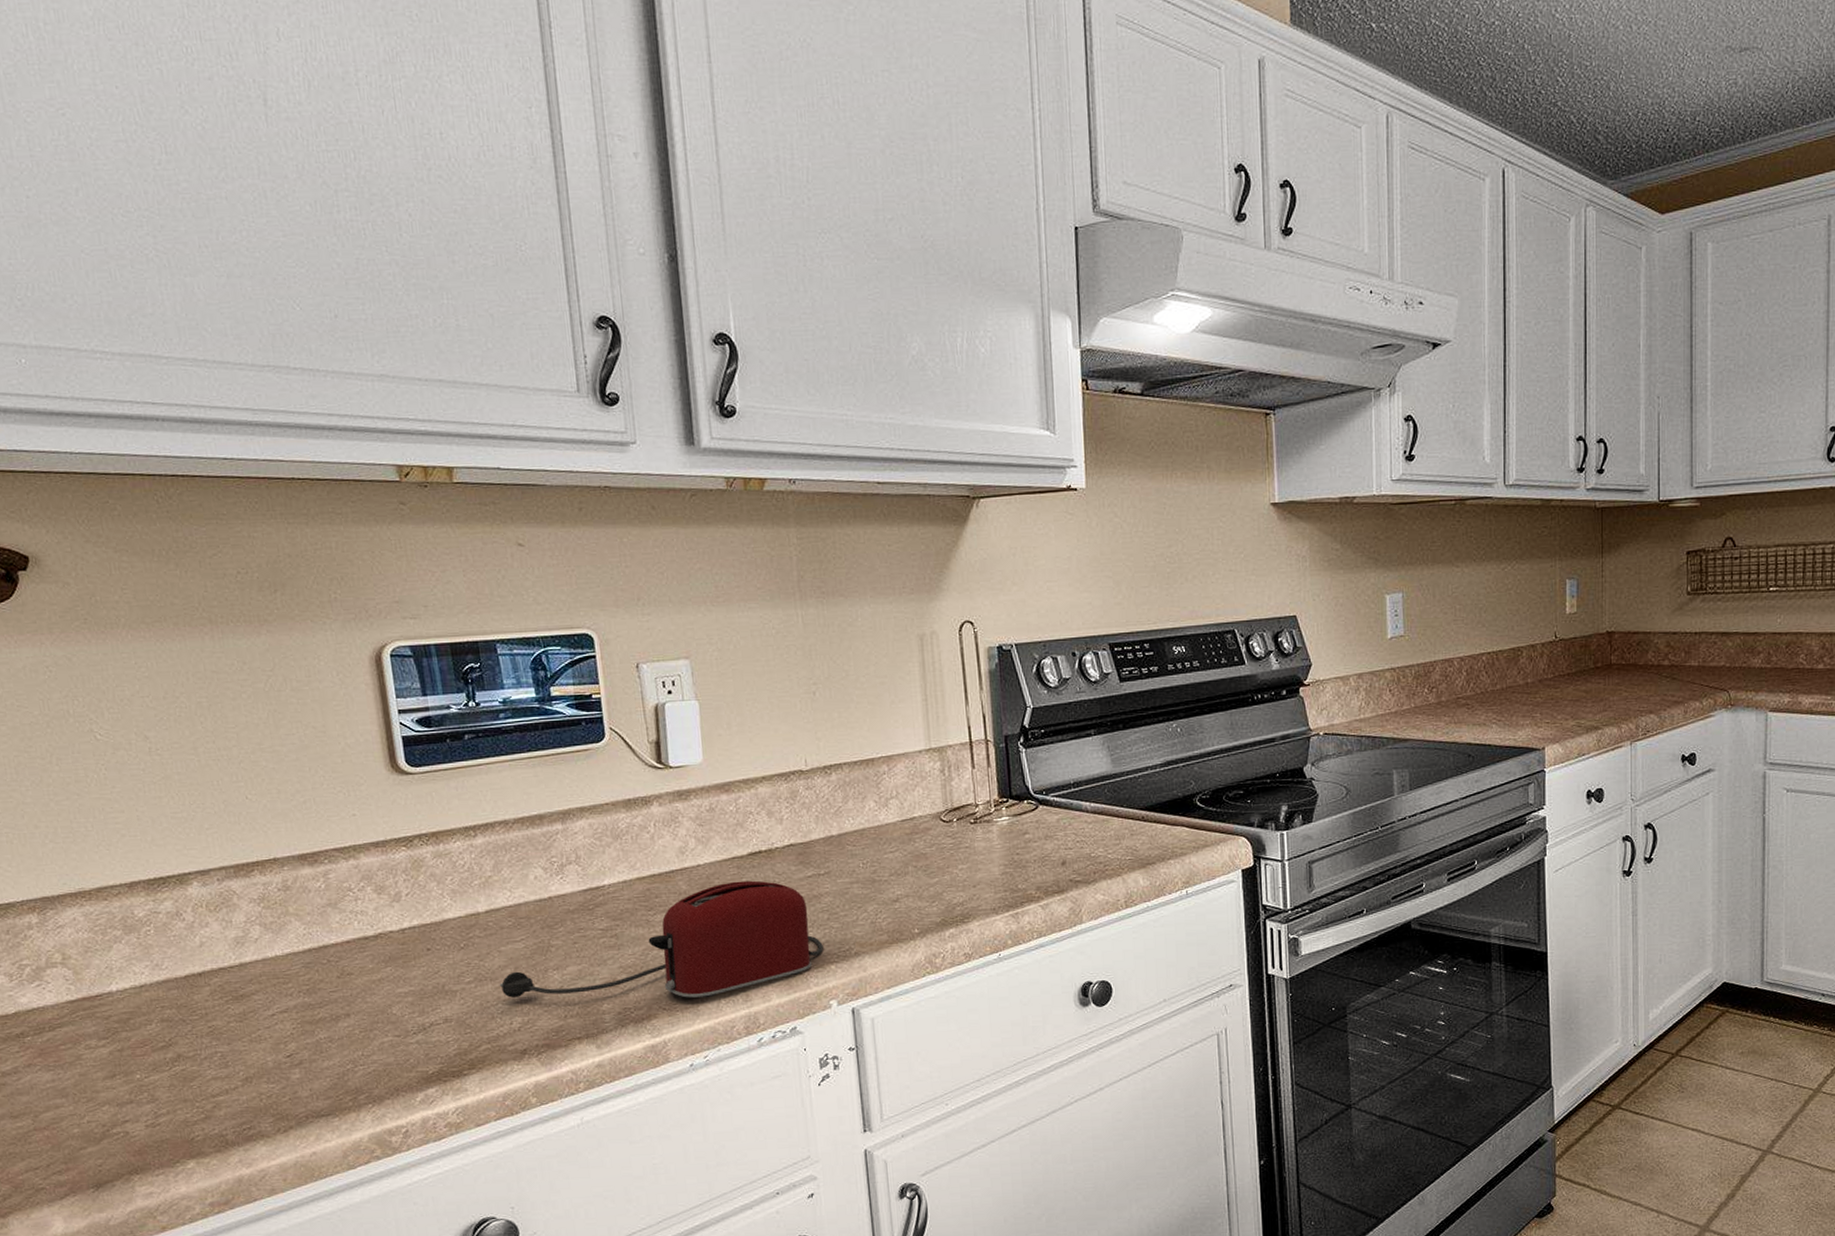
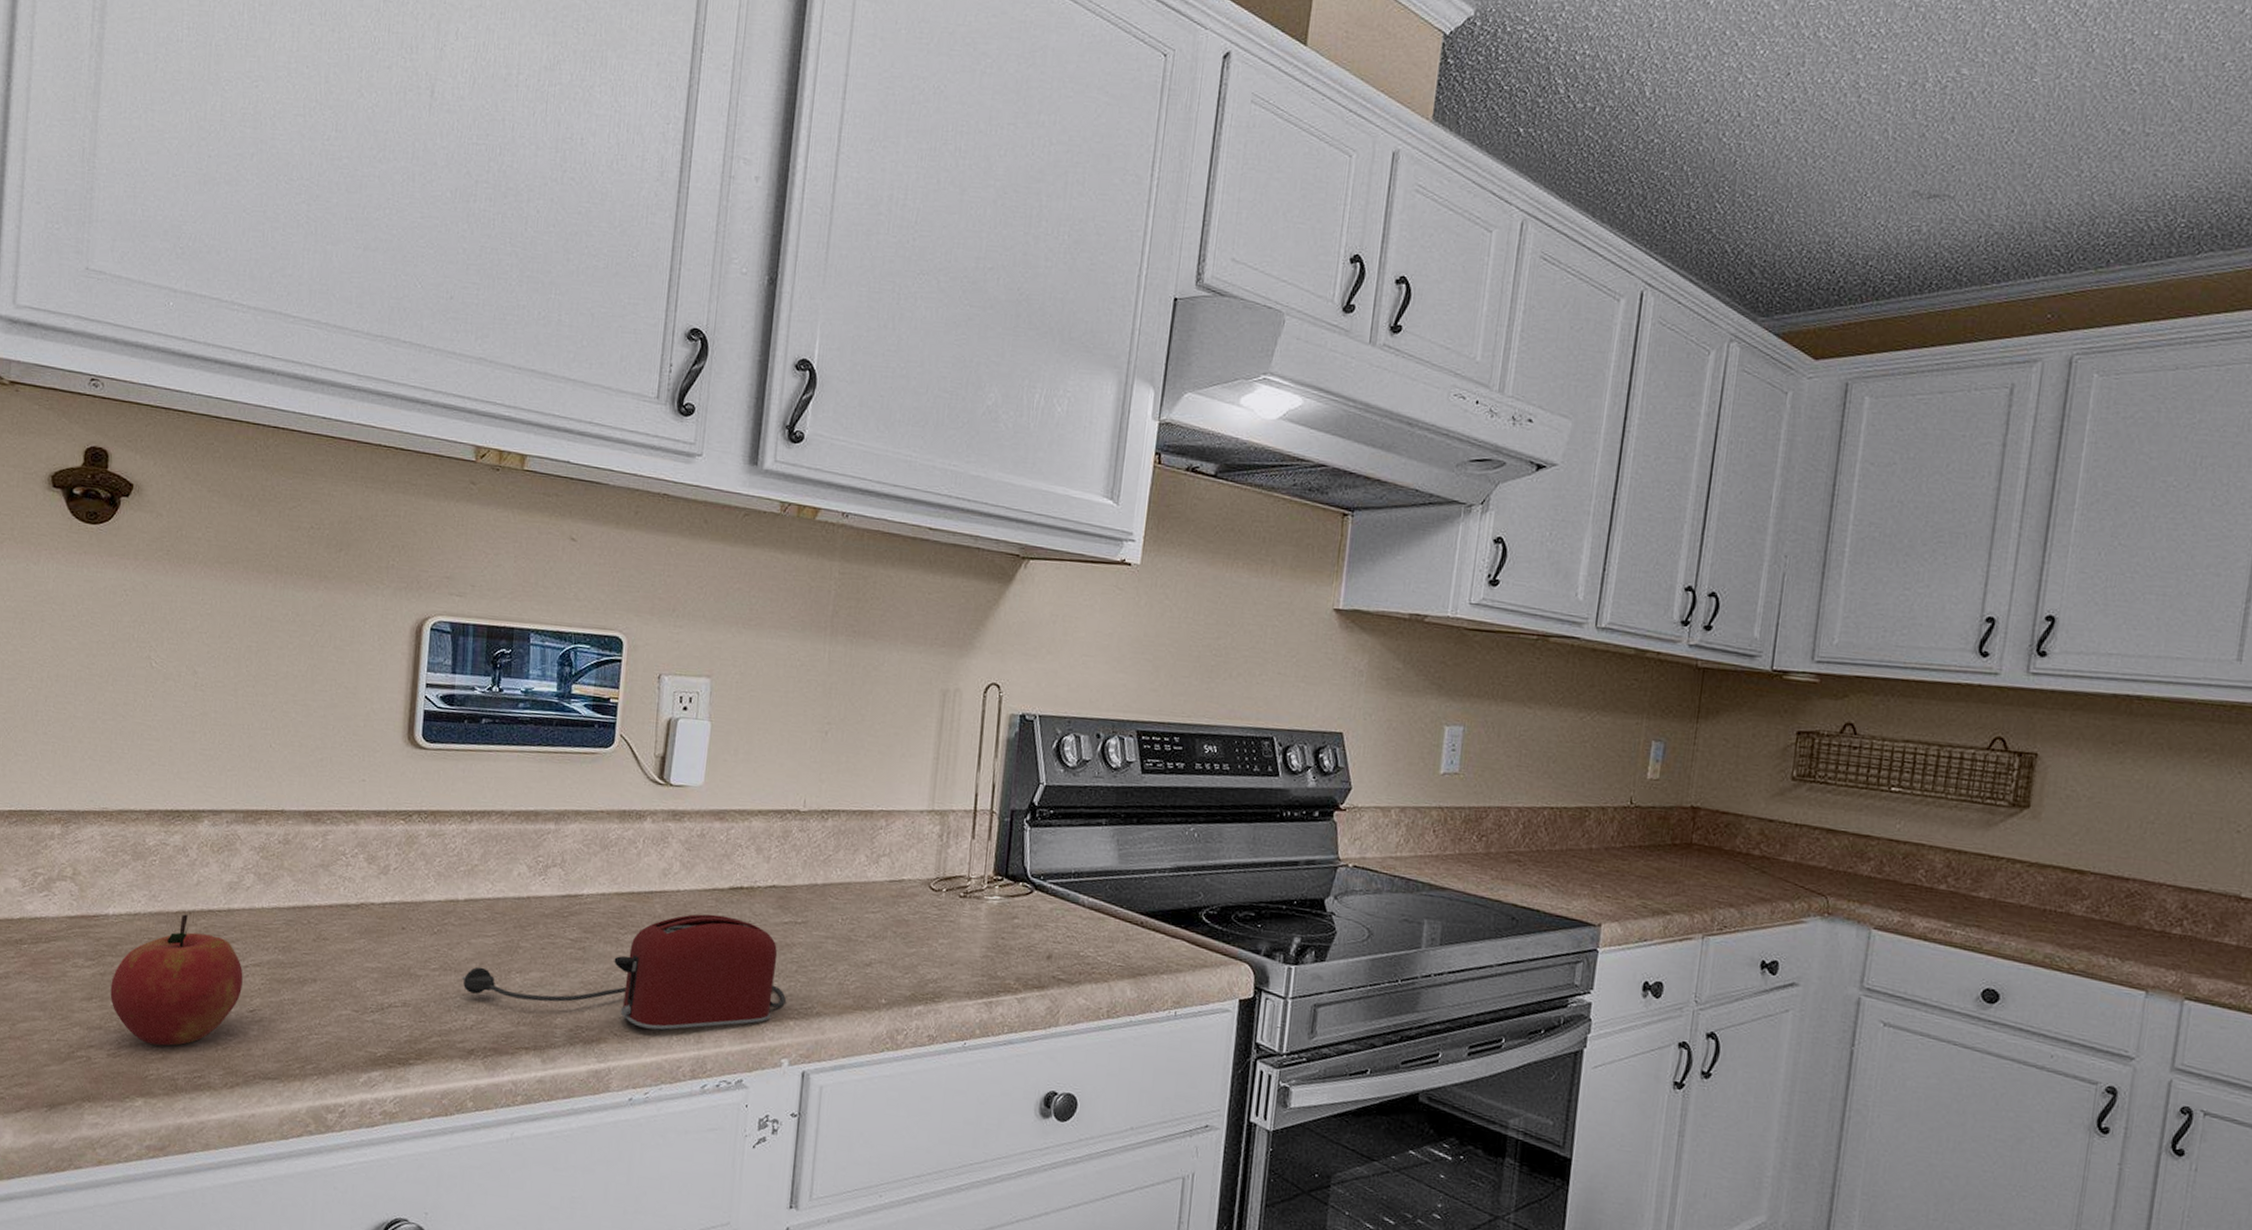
apple: none [131,976,274,1107] -> present [110,914,243,1046]

